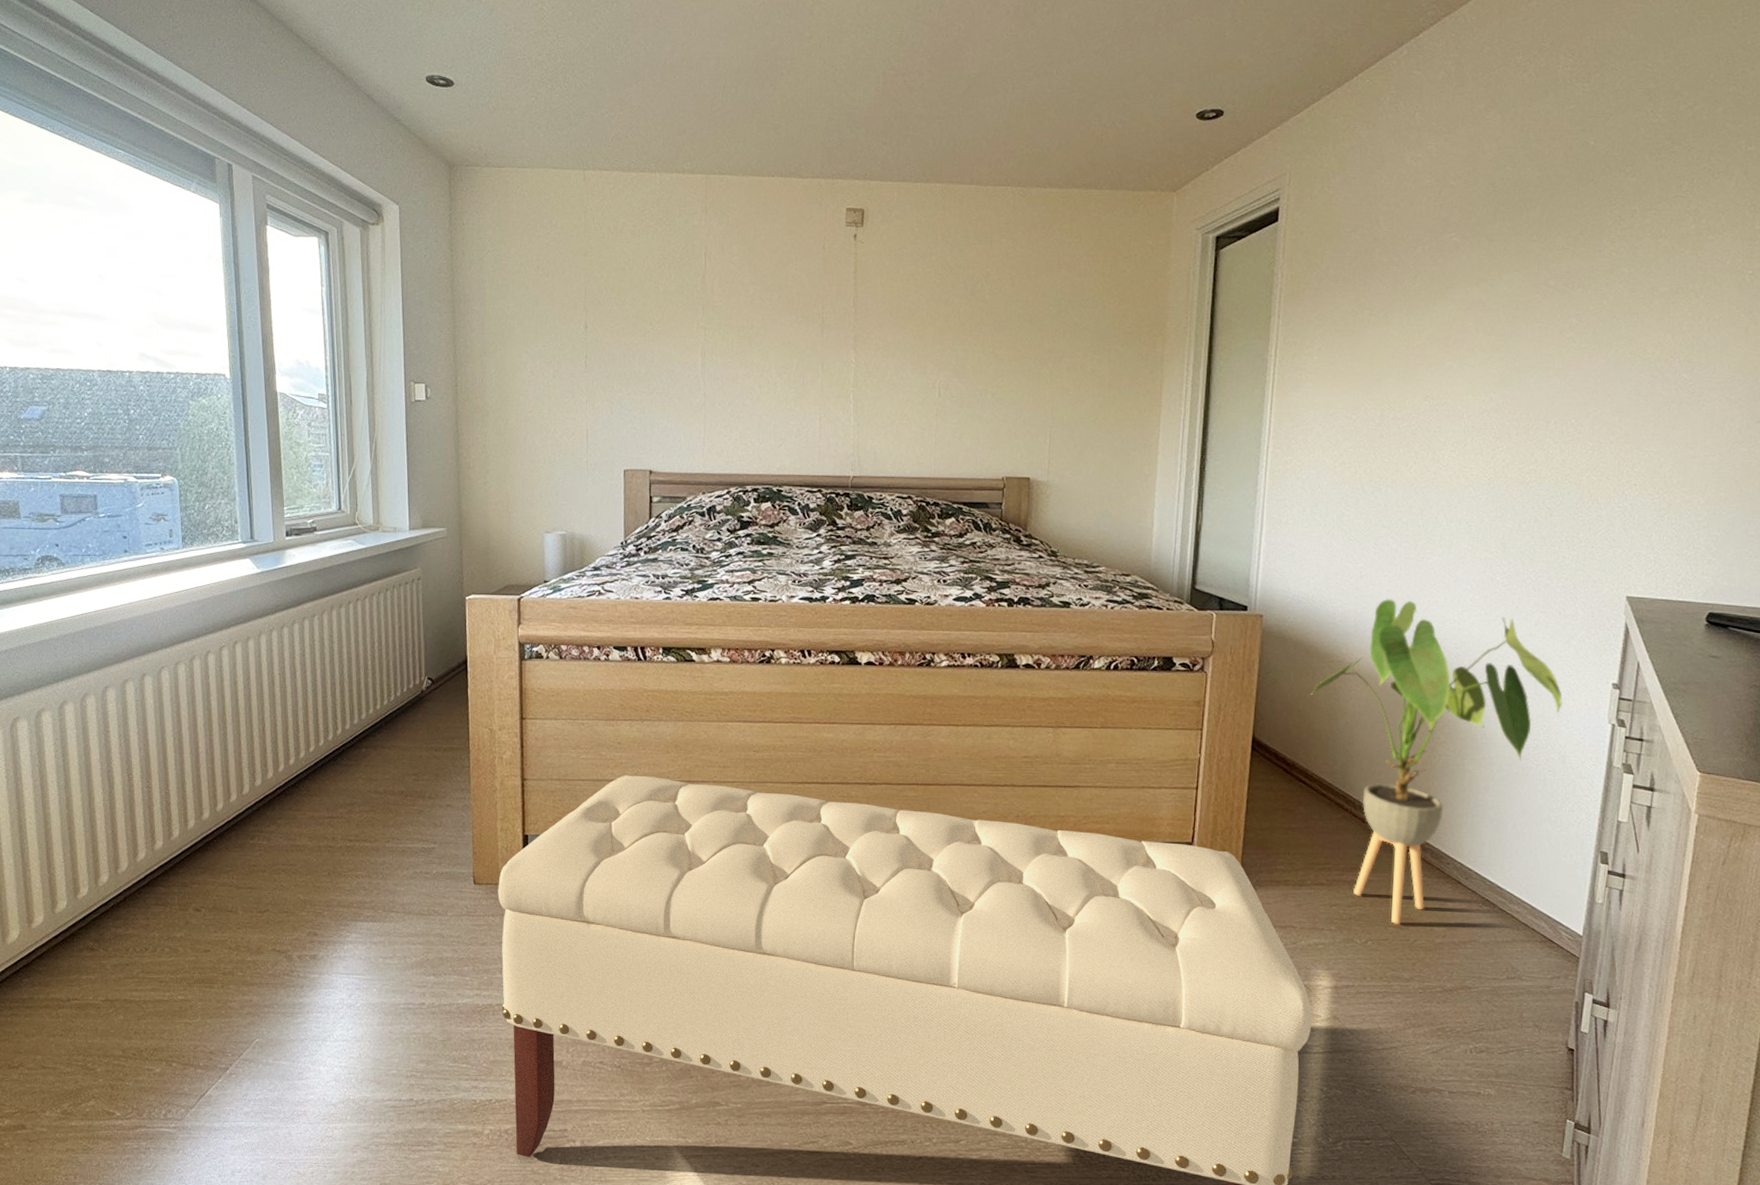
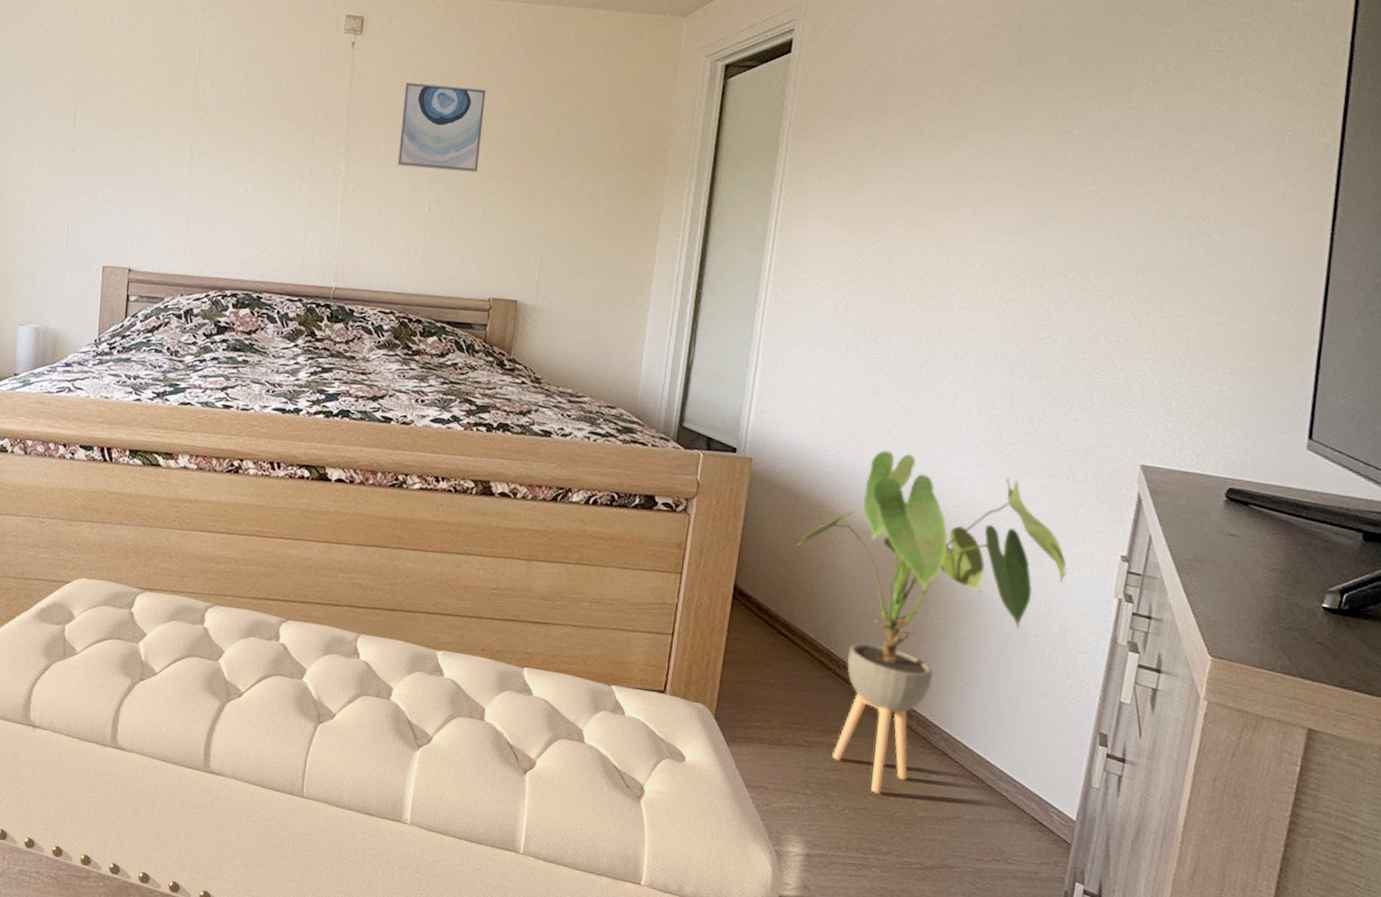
wall art: none [905,271,987,356] -> present [397,82,486,173]

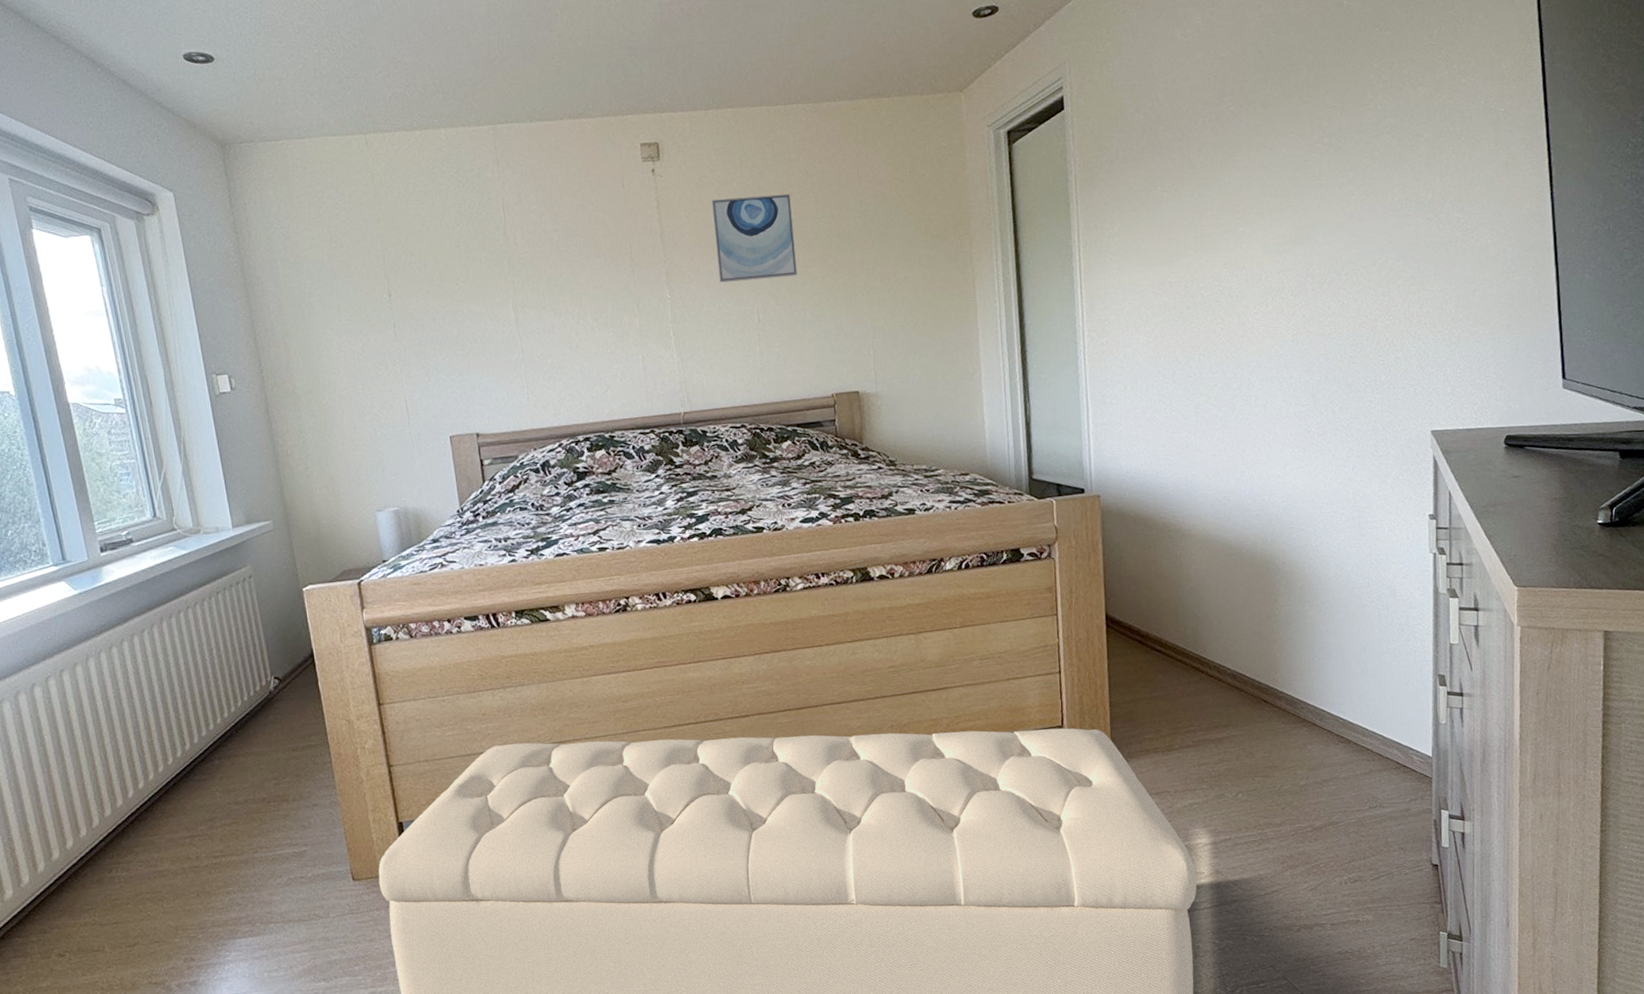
house plant: present [798,449,1067,794] -> none [1154,462,1386,774]

